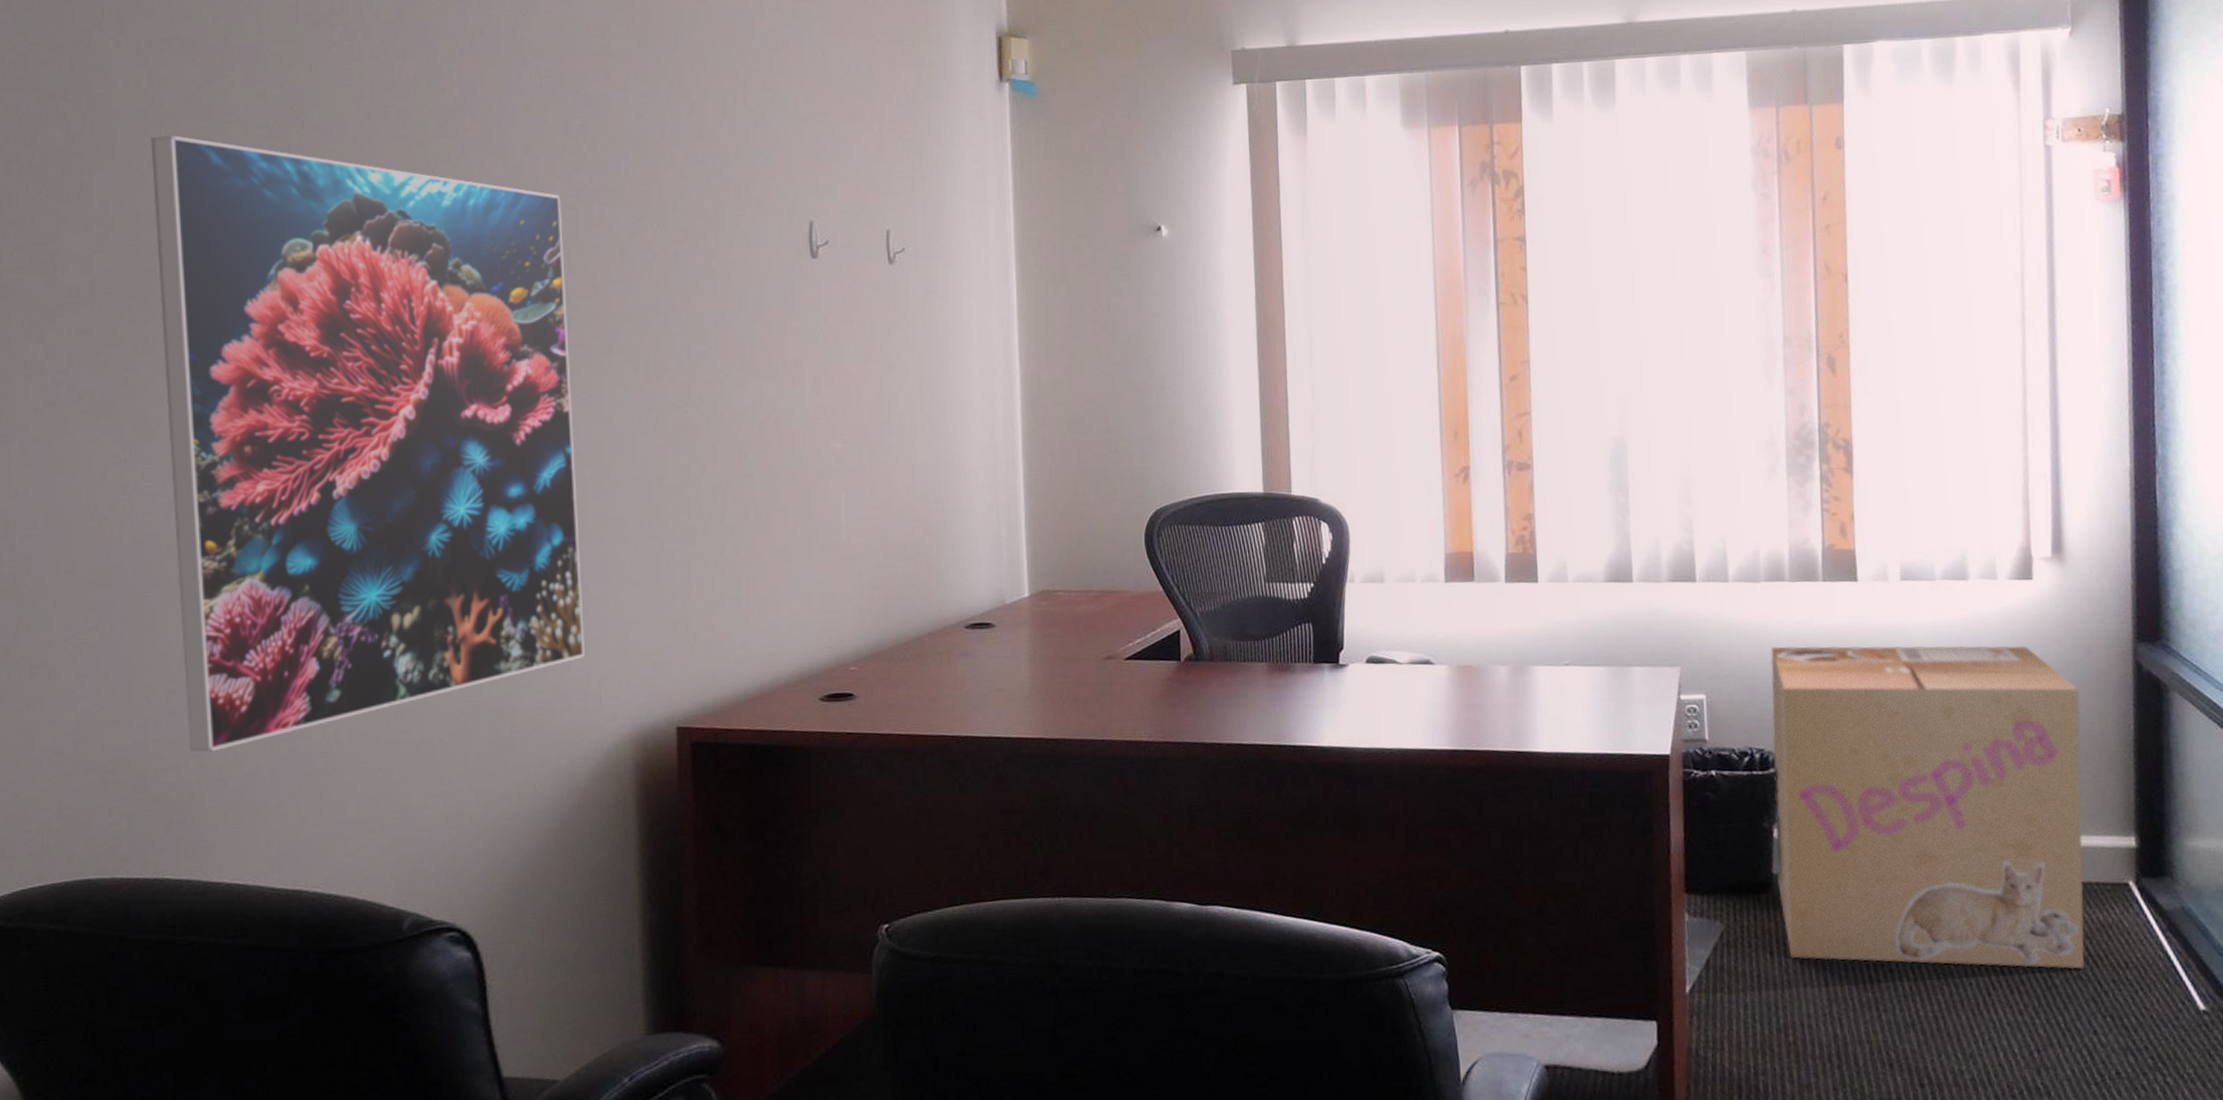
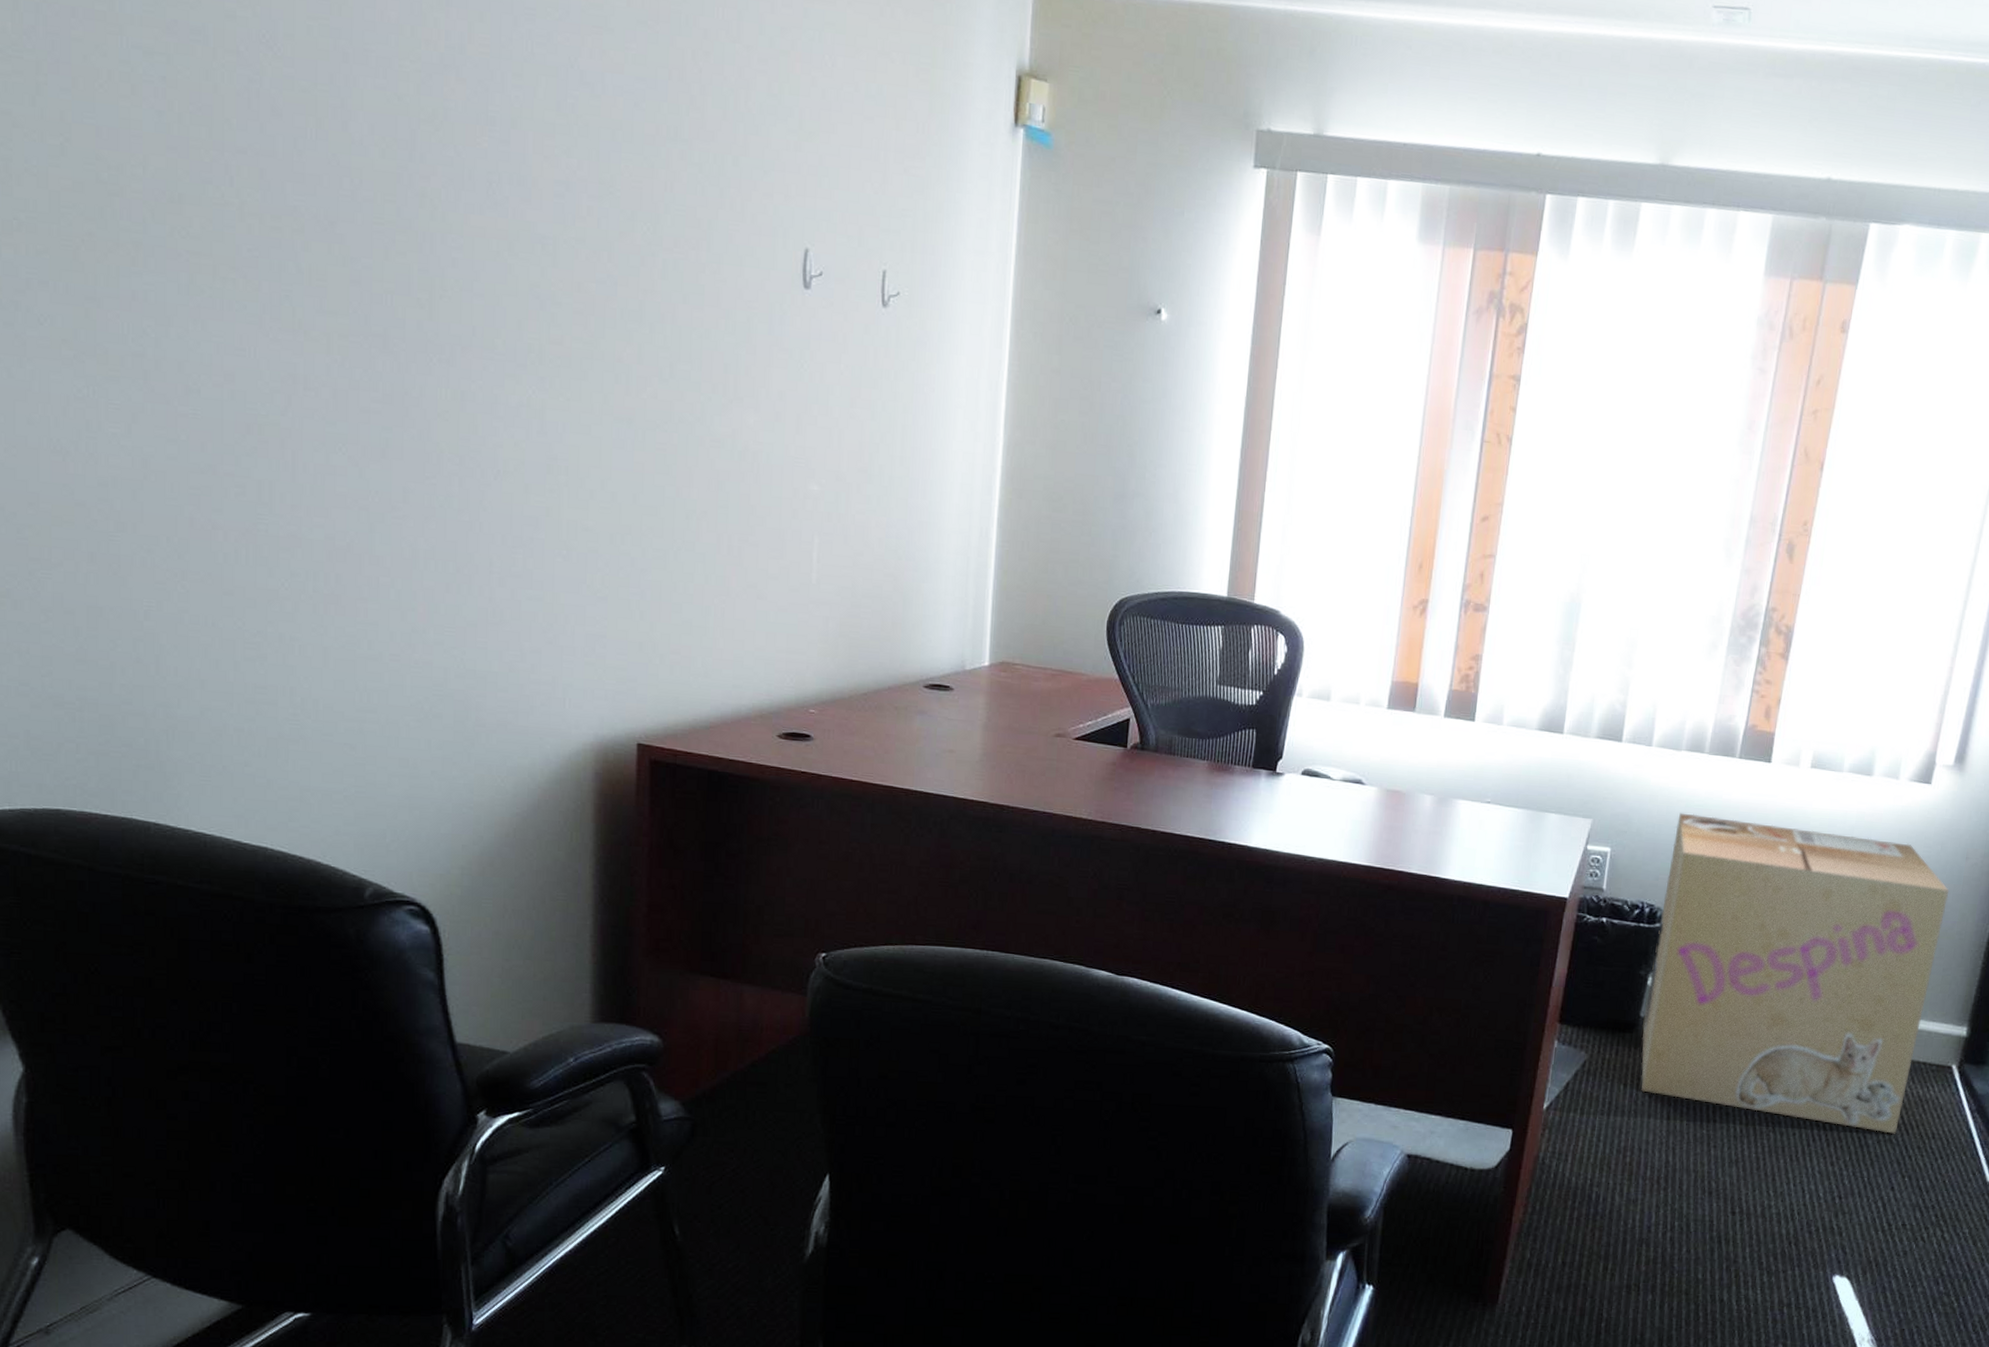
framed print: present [151,135,585,753] -> none [111,44,552,704]

